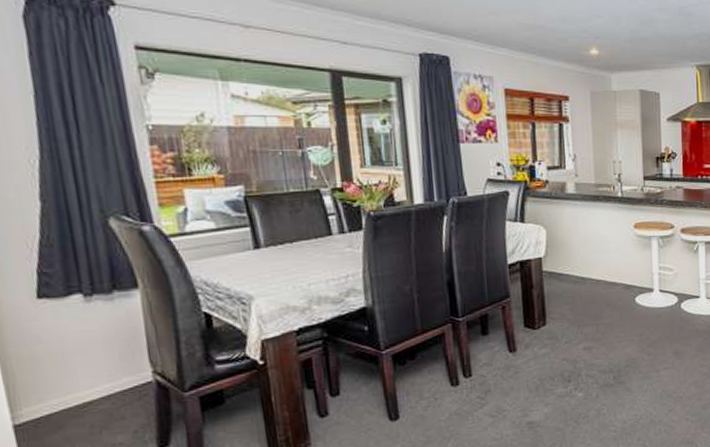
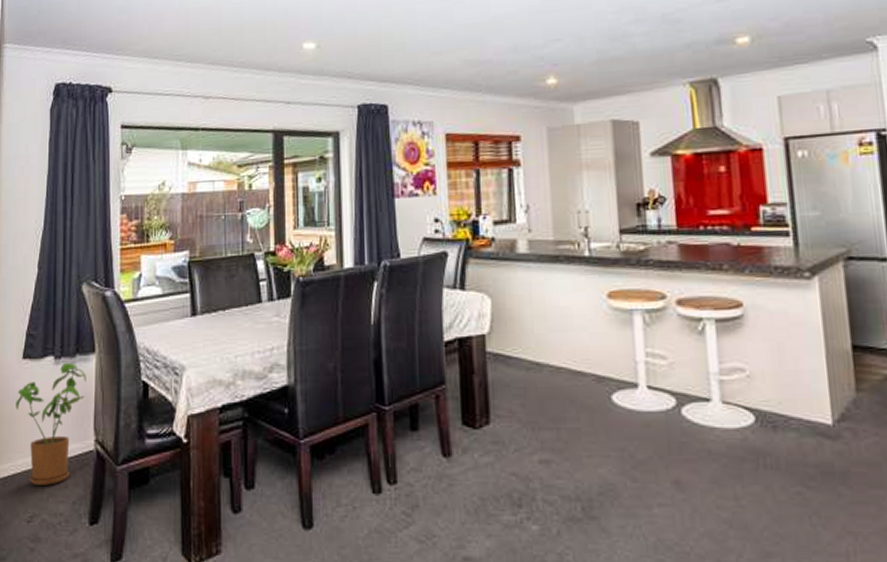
house plant: none [36,299,132,422] -> present [15,362,87,485]

